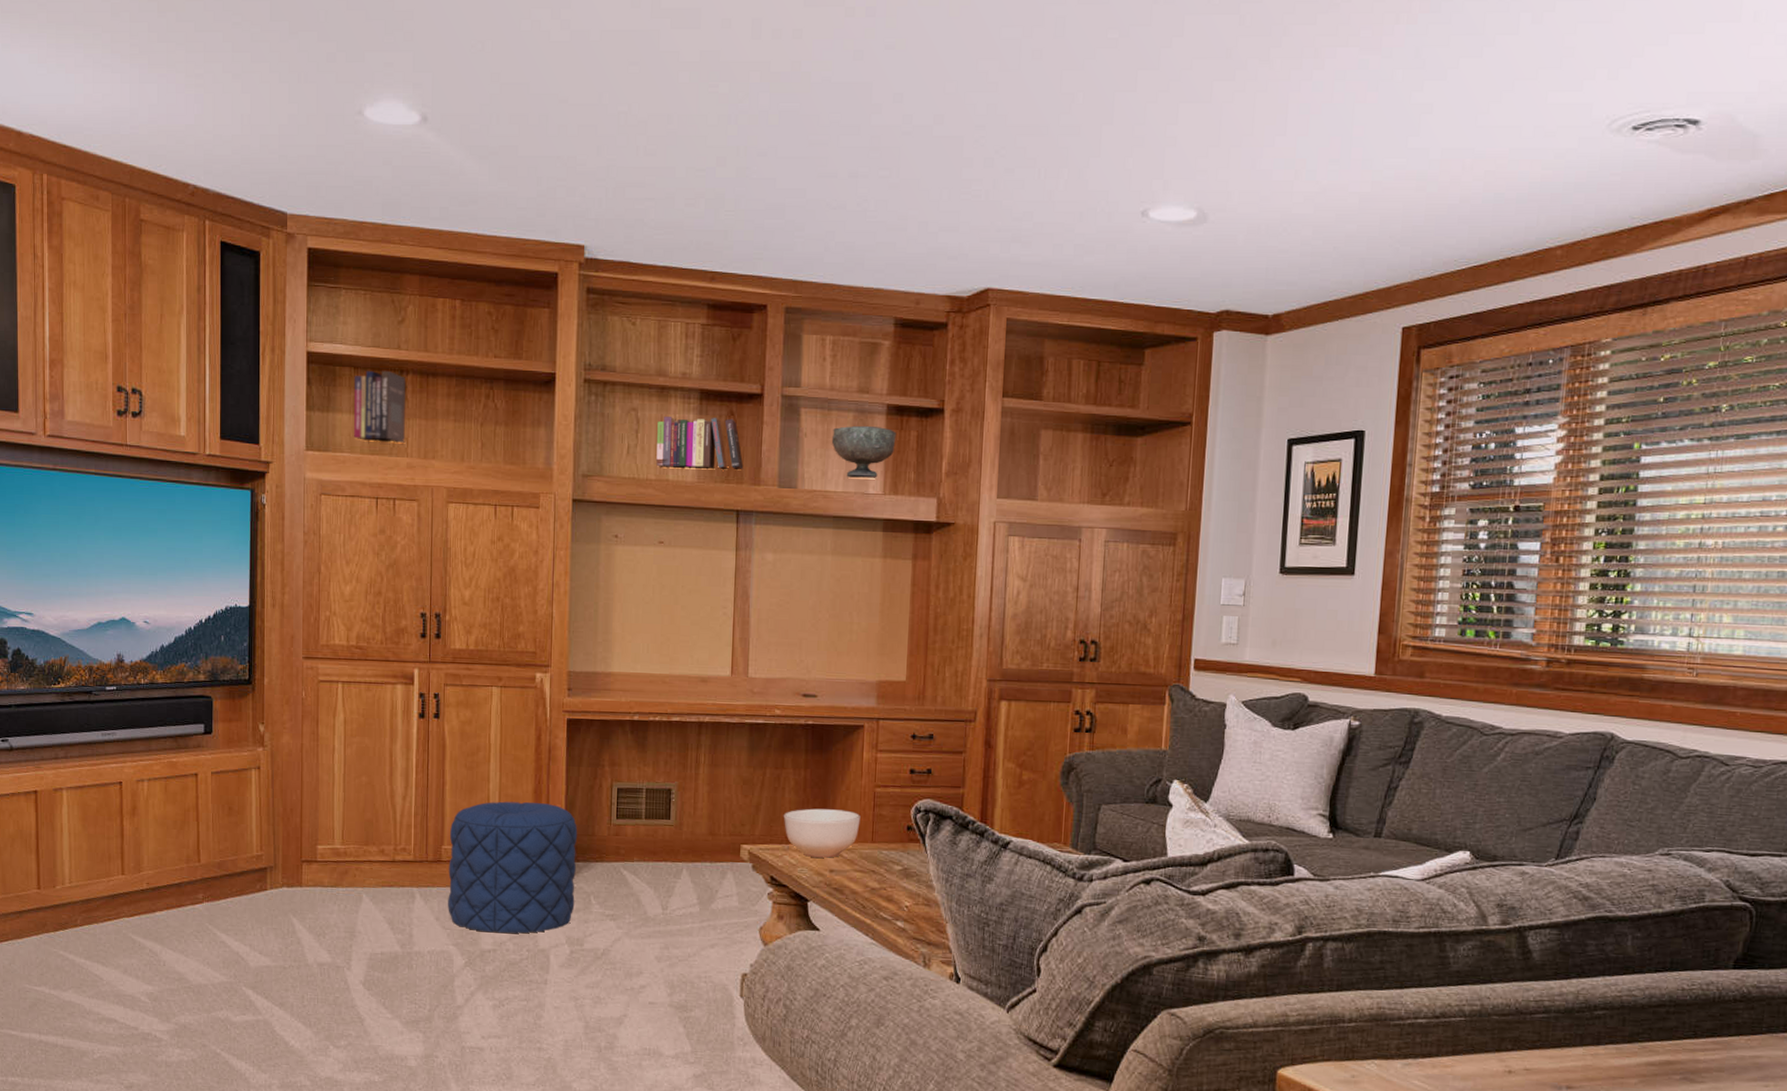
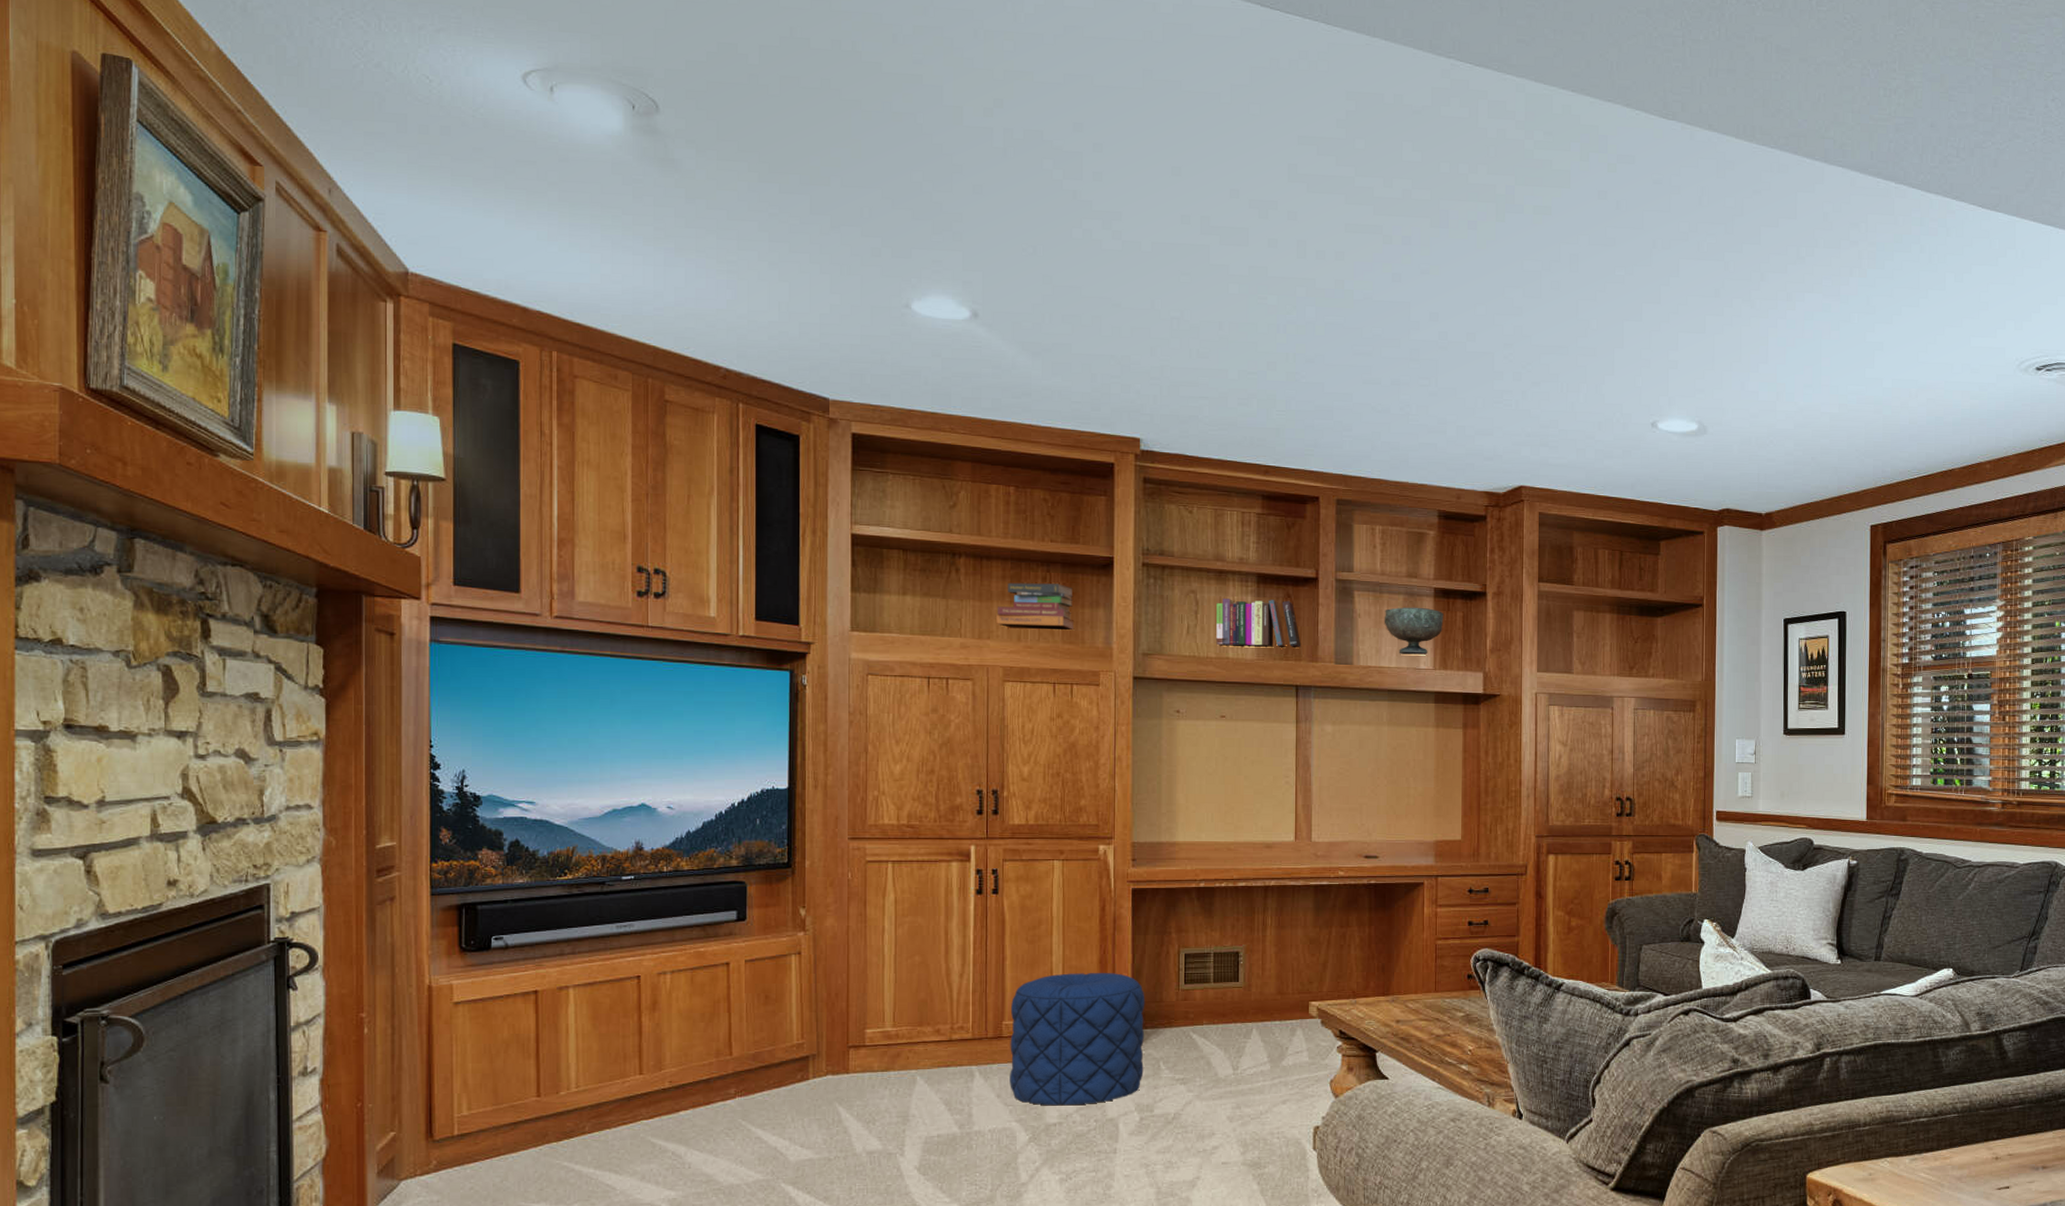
books: present [354,370,405,444] -> none [903,553,958,624]
books: none [441,400,516,451] -> present [996,582,1075,631]
bowl: present [783,808,861,858] -> none [1349,963,1424,1009]

